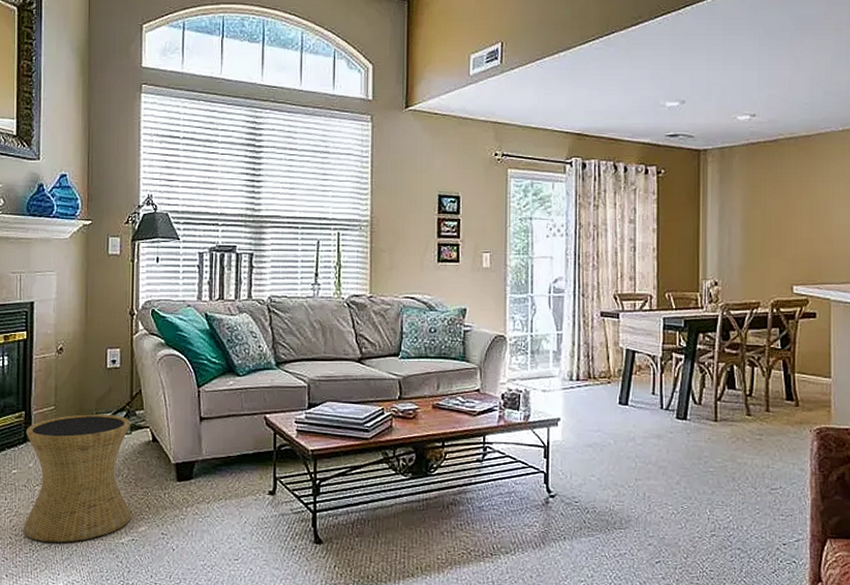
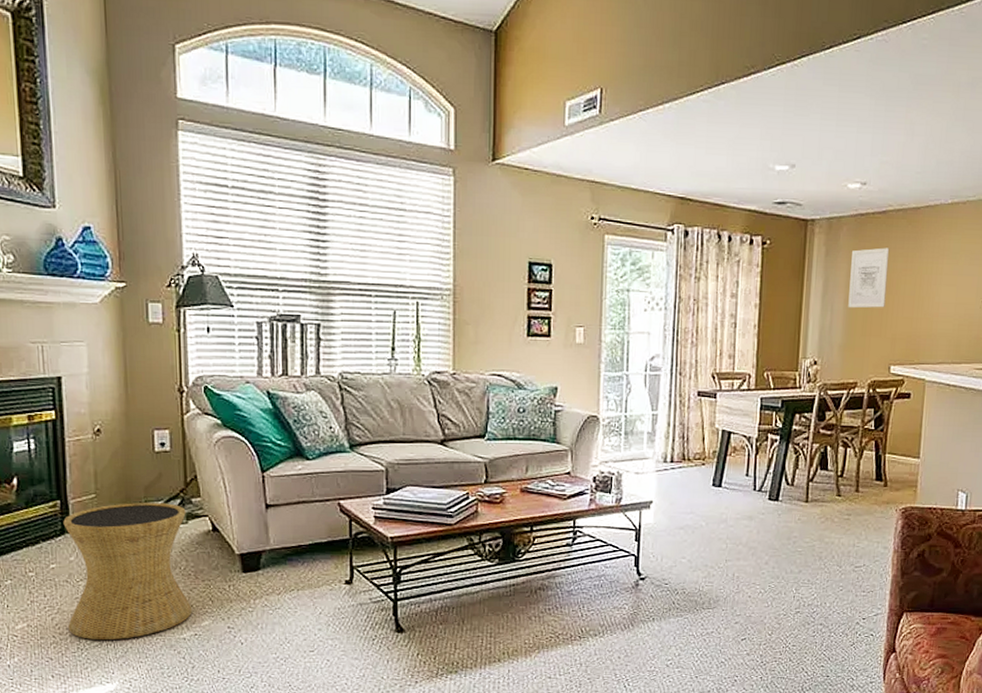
wall art: none [745,173,784,231] -> present [848,247,890,309]

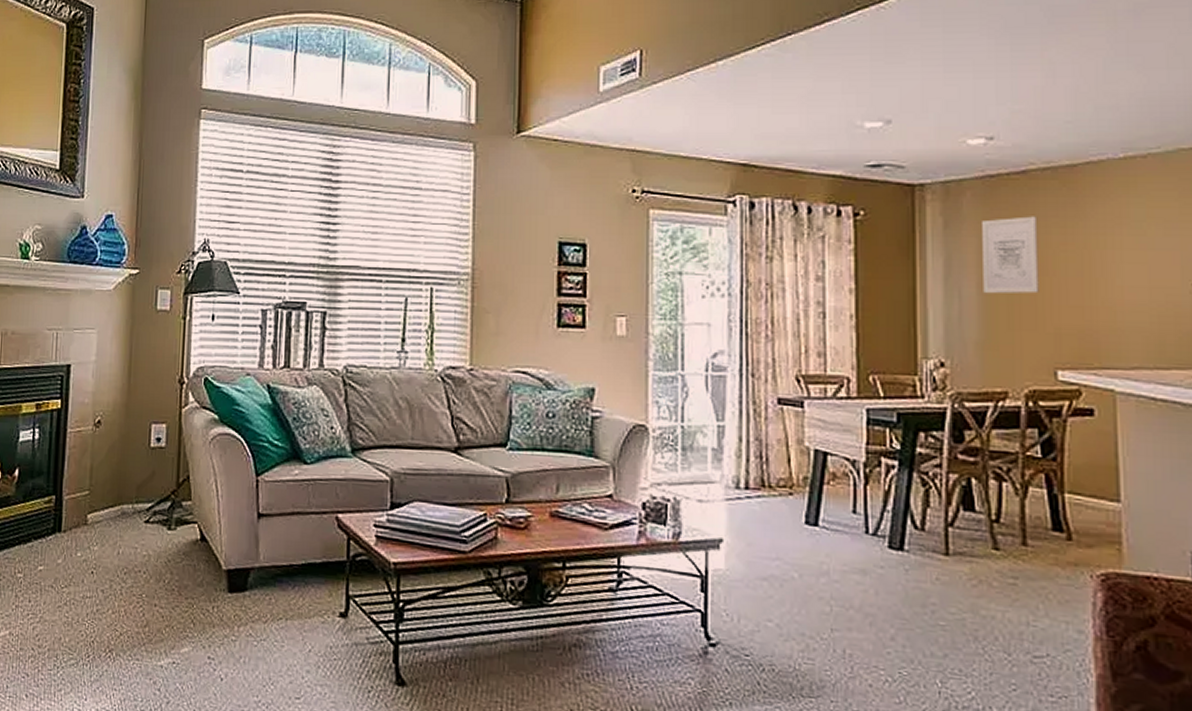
side table: present [63,503,192,639] -> none [47,502,175,660]

